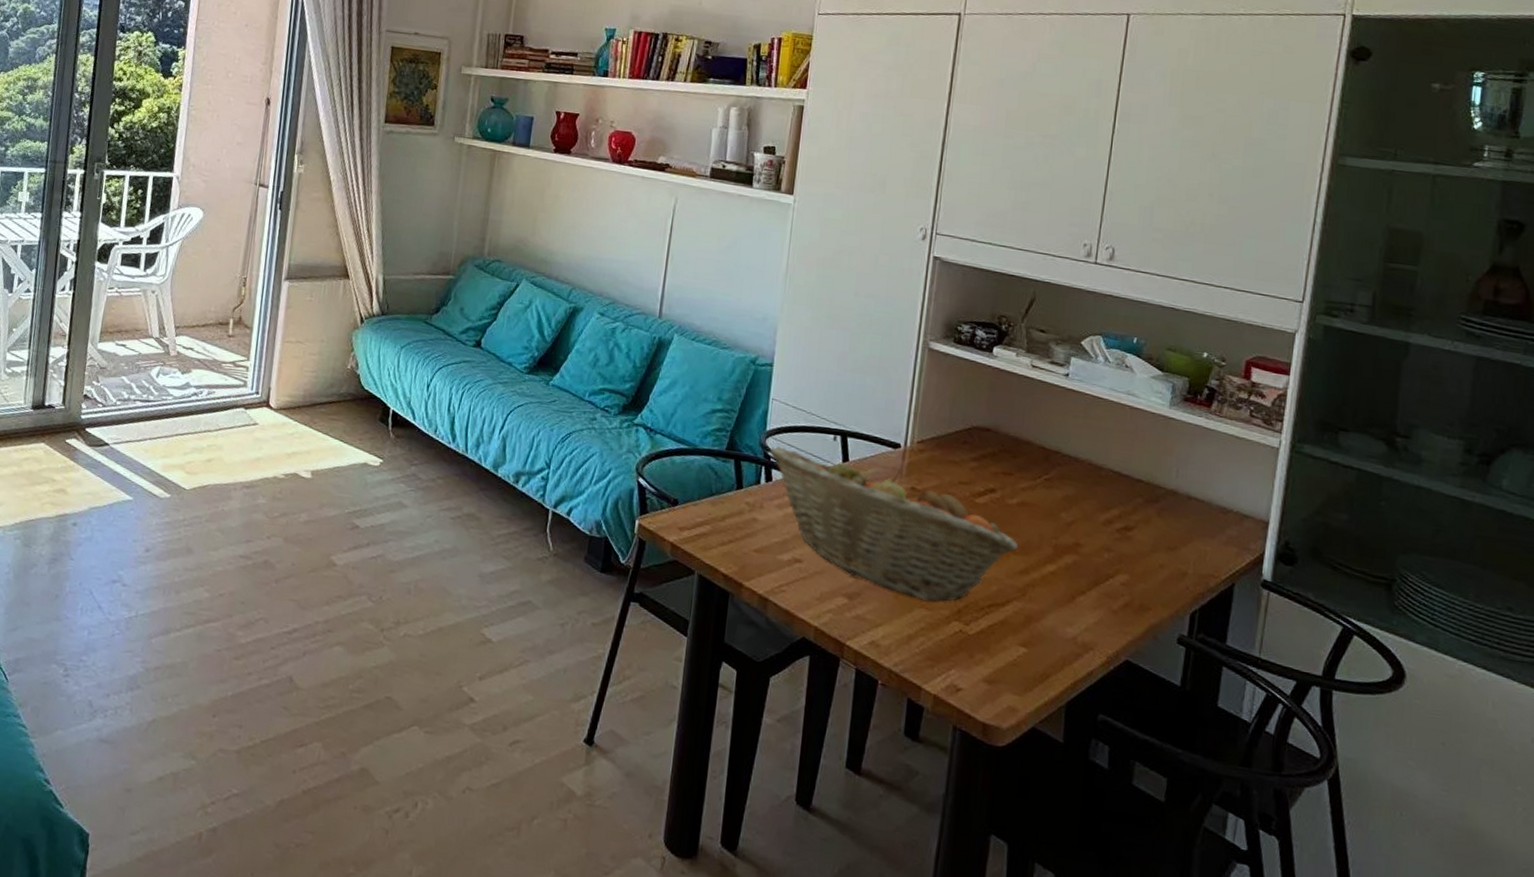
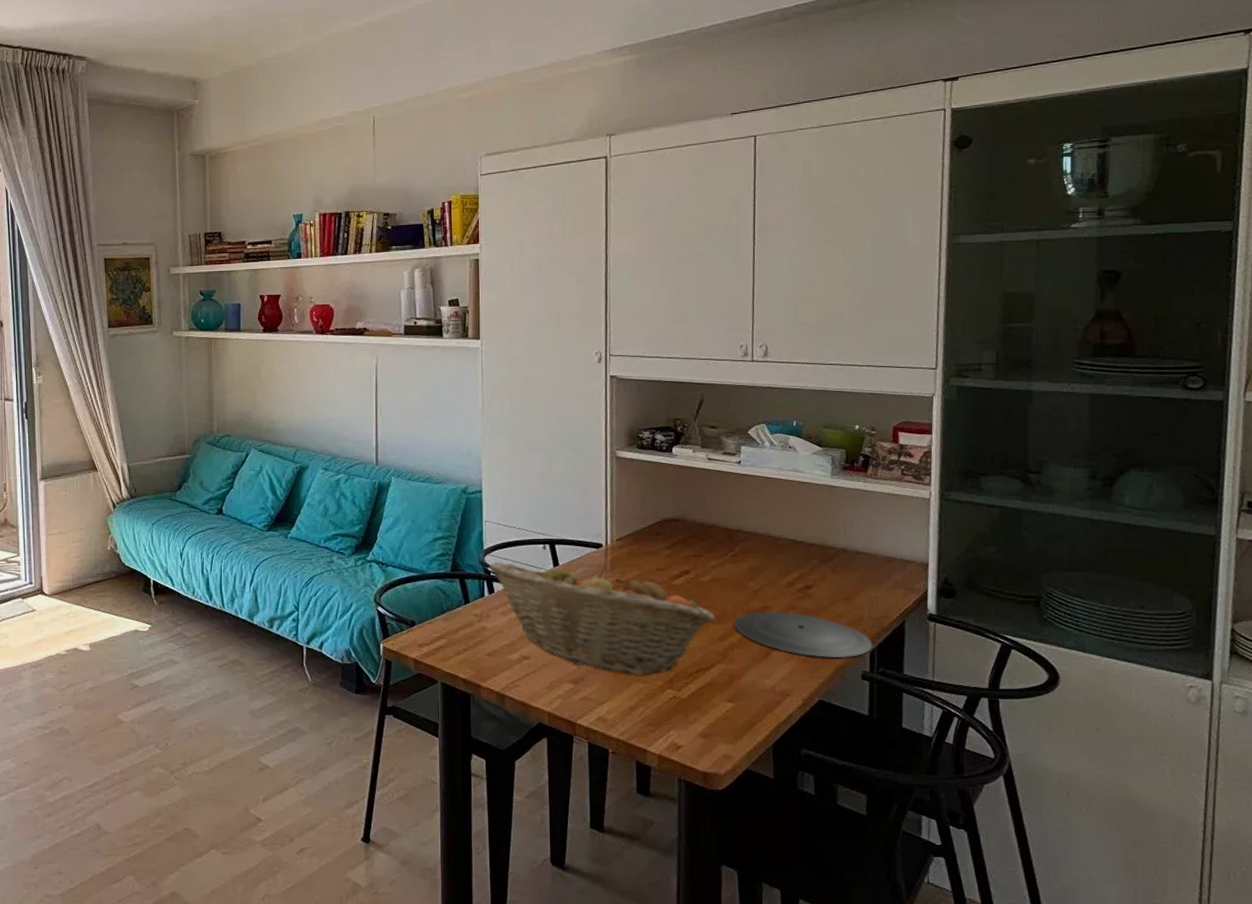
plate: none [1037,547,1196,617] -> present [733,611,874,658]

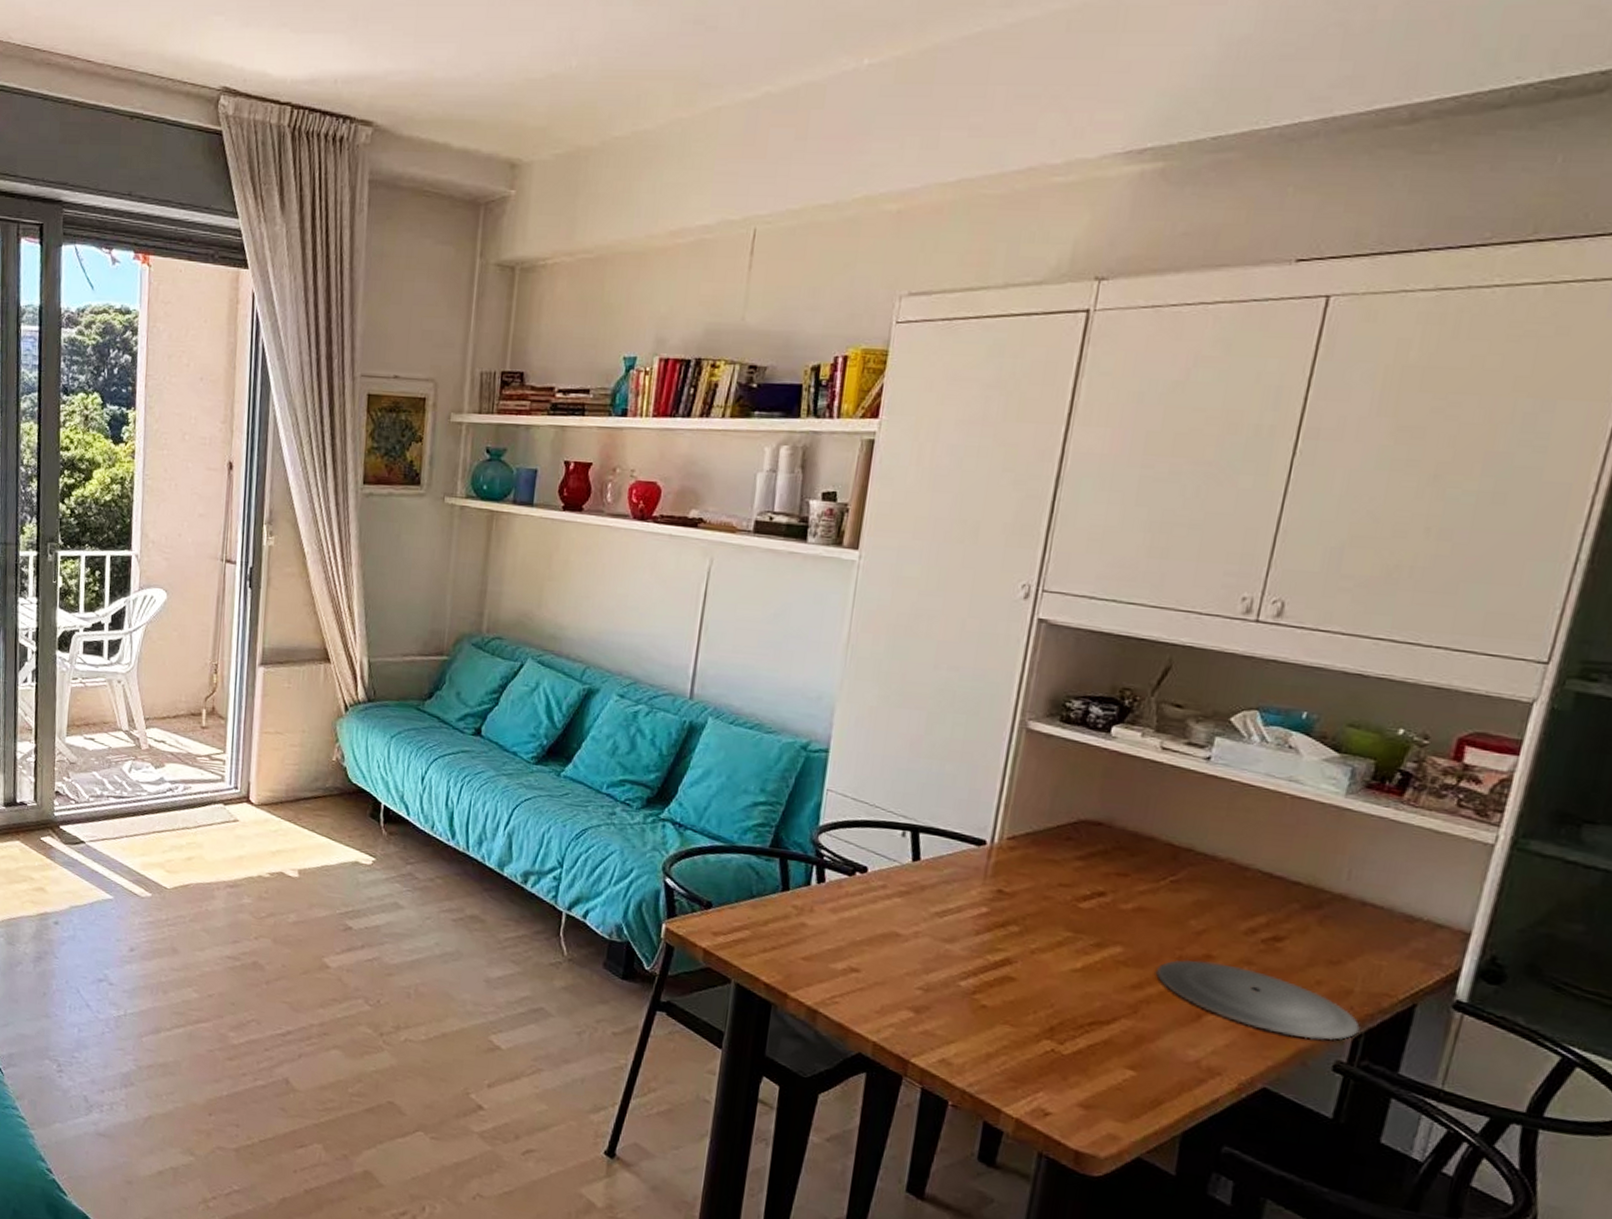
fruit basket: present [488,561,715,676] -> none [822,842,1132,1019]

